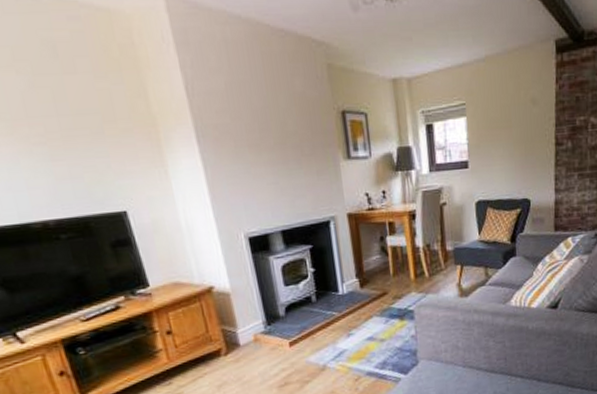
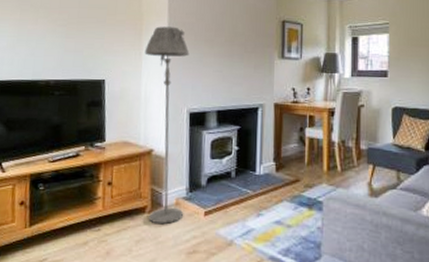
floor lamp: none [170,131,267,365] -> present [144,26,190,224]

